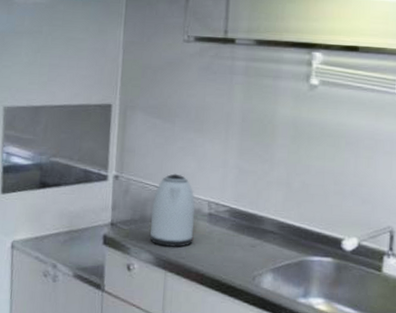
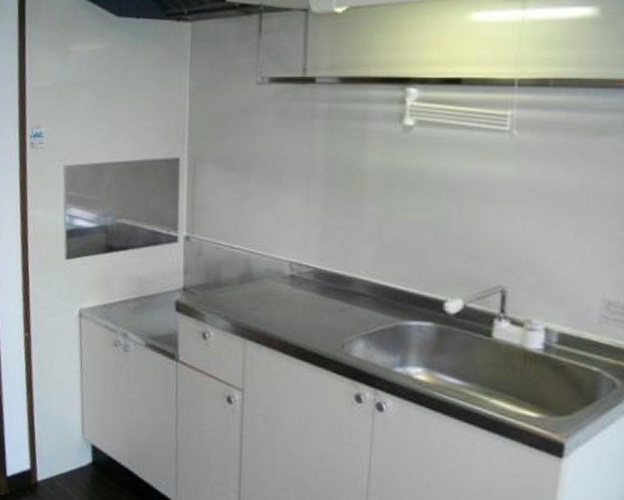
kettle: present [150,173,196,248] -> none [226,232,276,314]

